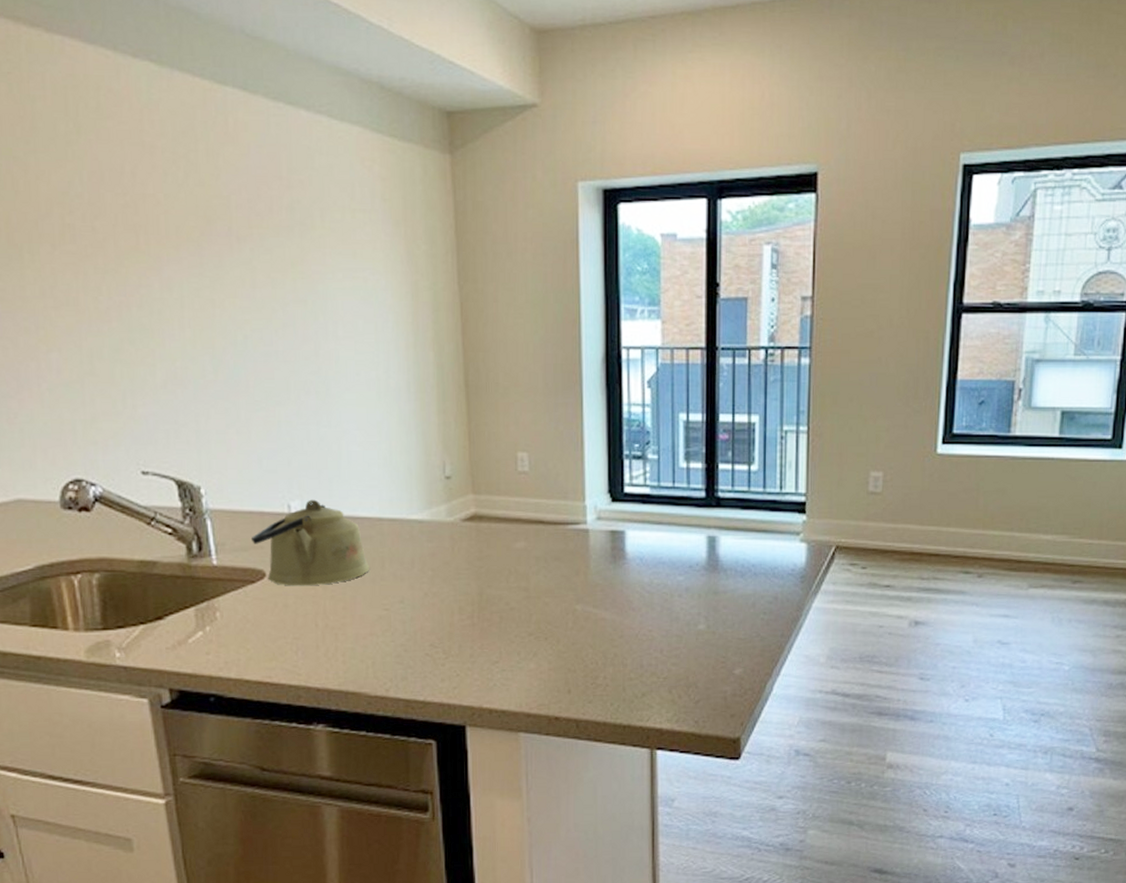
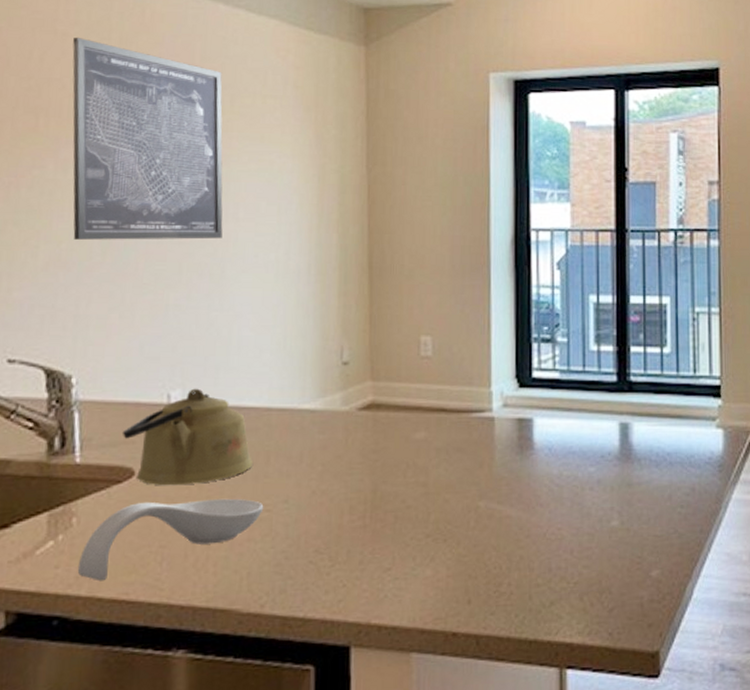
wall art: none [161,149,324,359] -> present [72,37,223,240]
spoon rest: none [225,598,382,666] -> present [77,498,264,582]

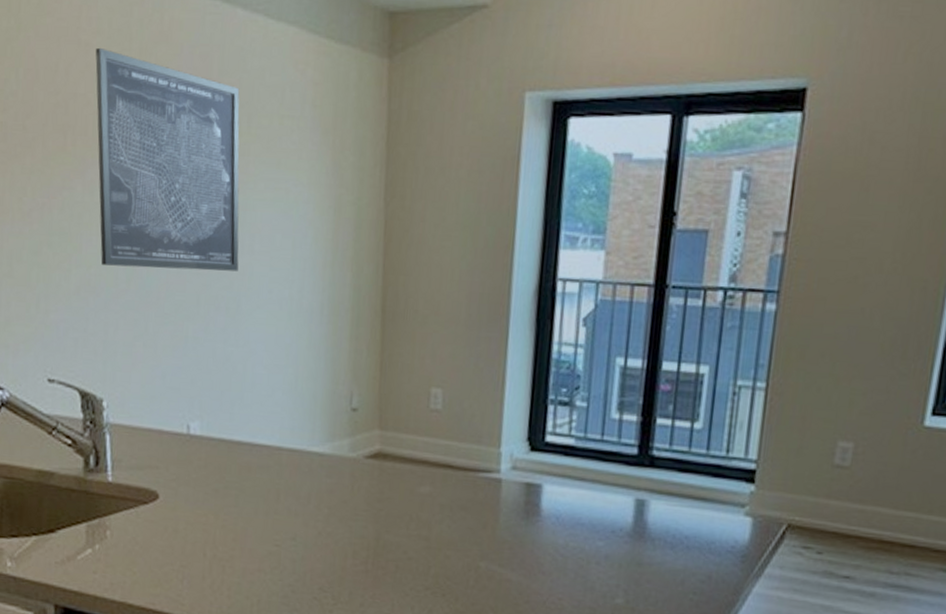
spoon rest: present [77,498,264,582] -> none [112,524,274,590]
kettle: present [122,388,252,486] -> none [147,421,264,513]

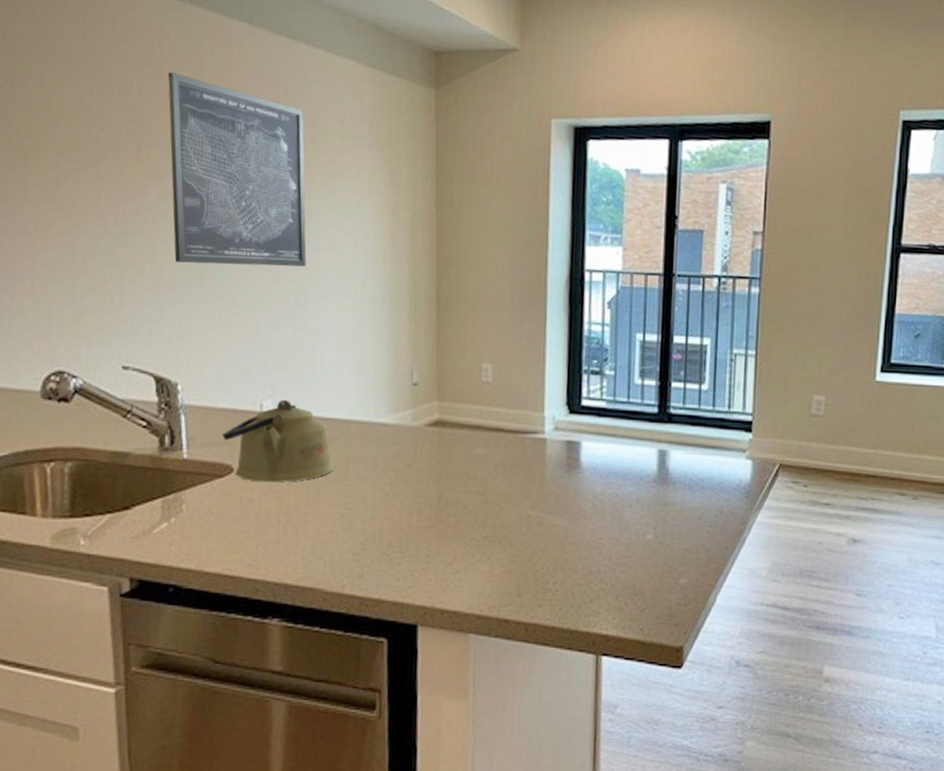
kettle: none [147,421,264,513] -> present [222,399,334,483]

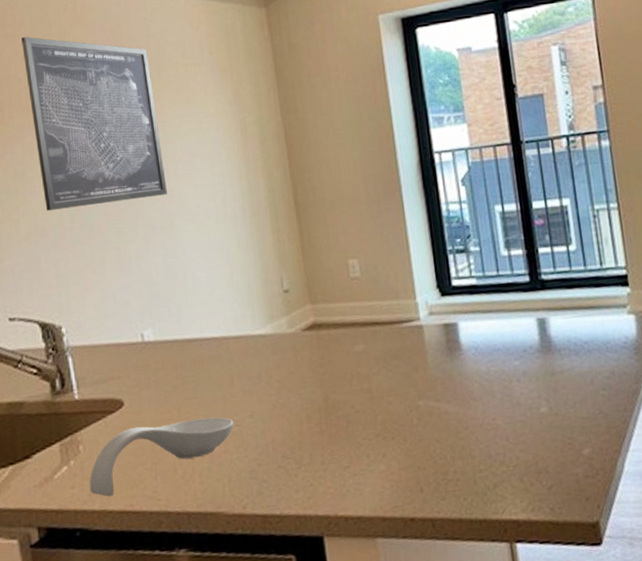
spoon rest: none [188,495,344,559] -> present [89,417,234,497]
kettle: present [222,399,334,483] -> none [108,326,220,412]

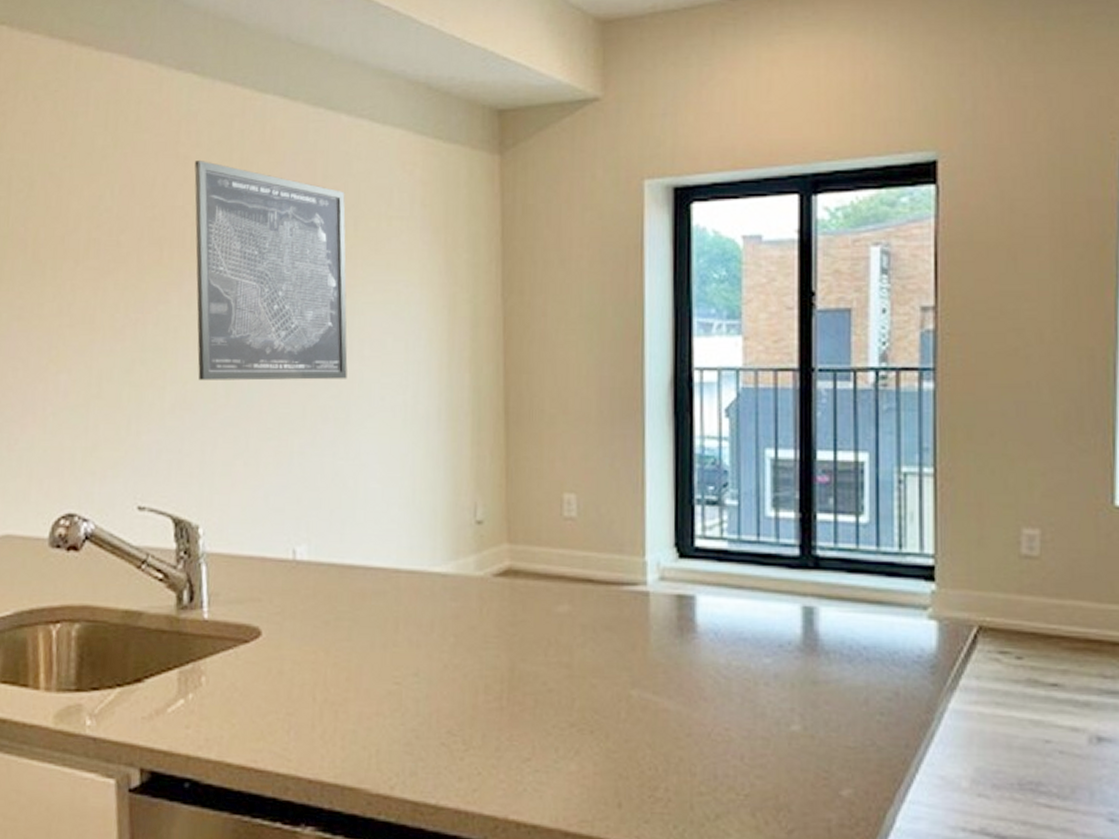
spoon rest: present [89,417,234,497] -> none [207,665,393,746]

